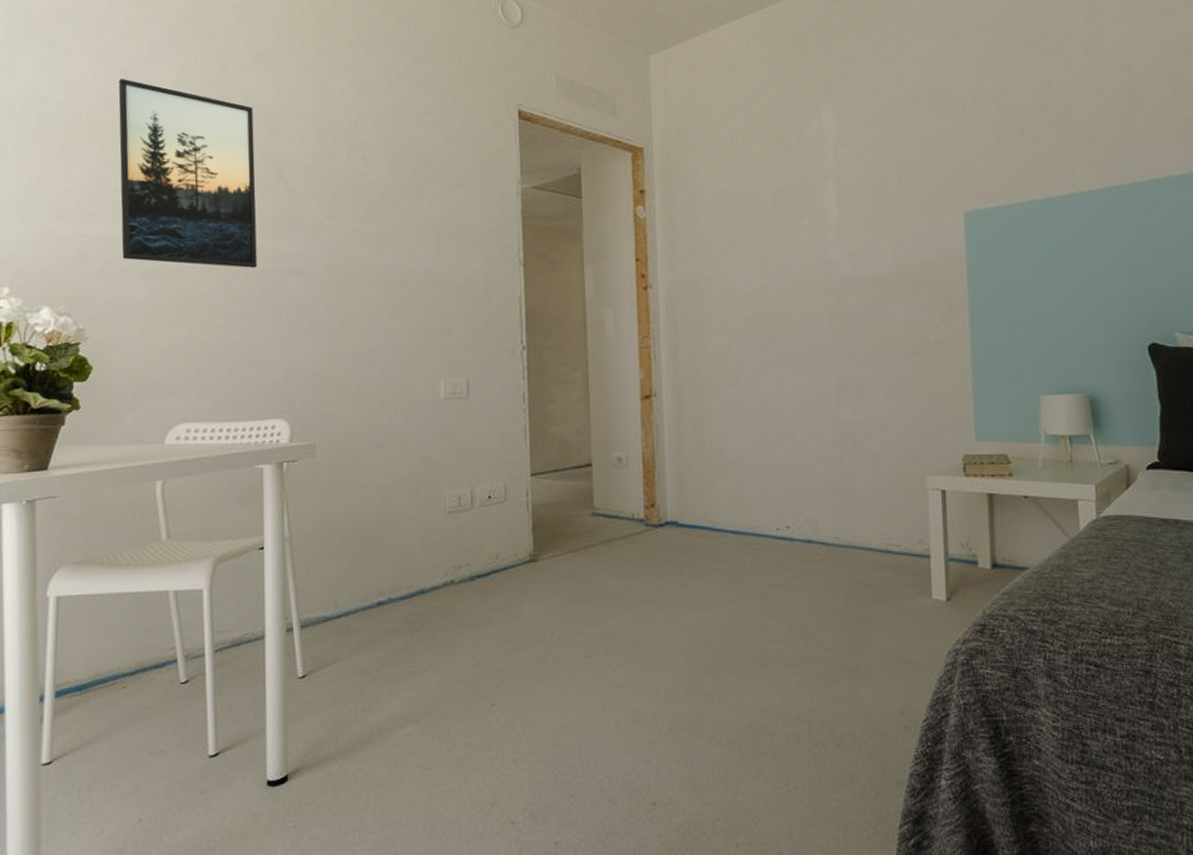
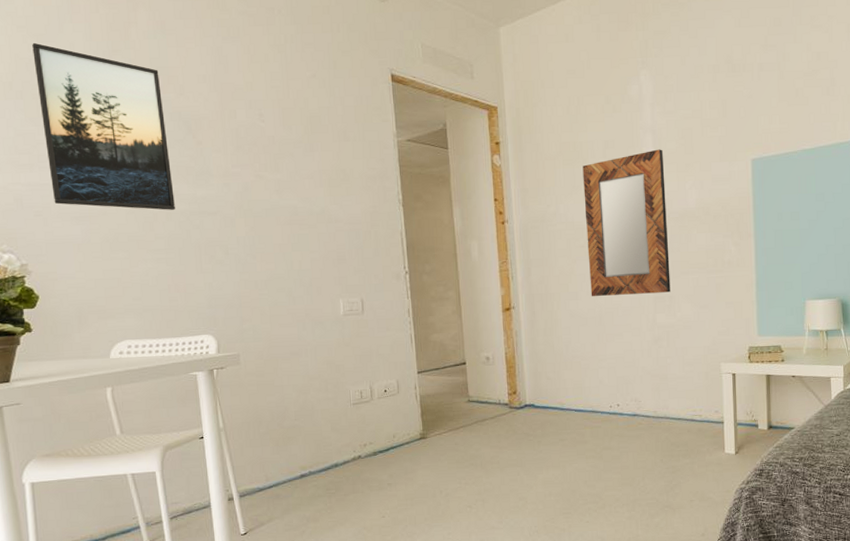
home mirror: none [747,199,859,383] -> present [582,149,671,296]

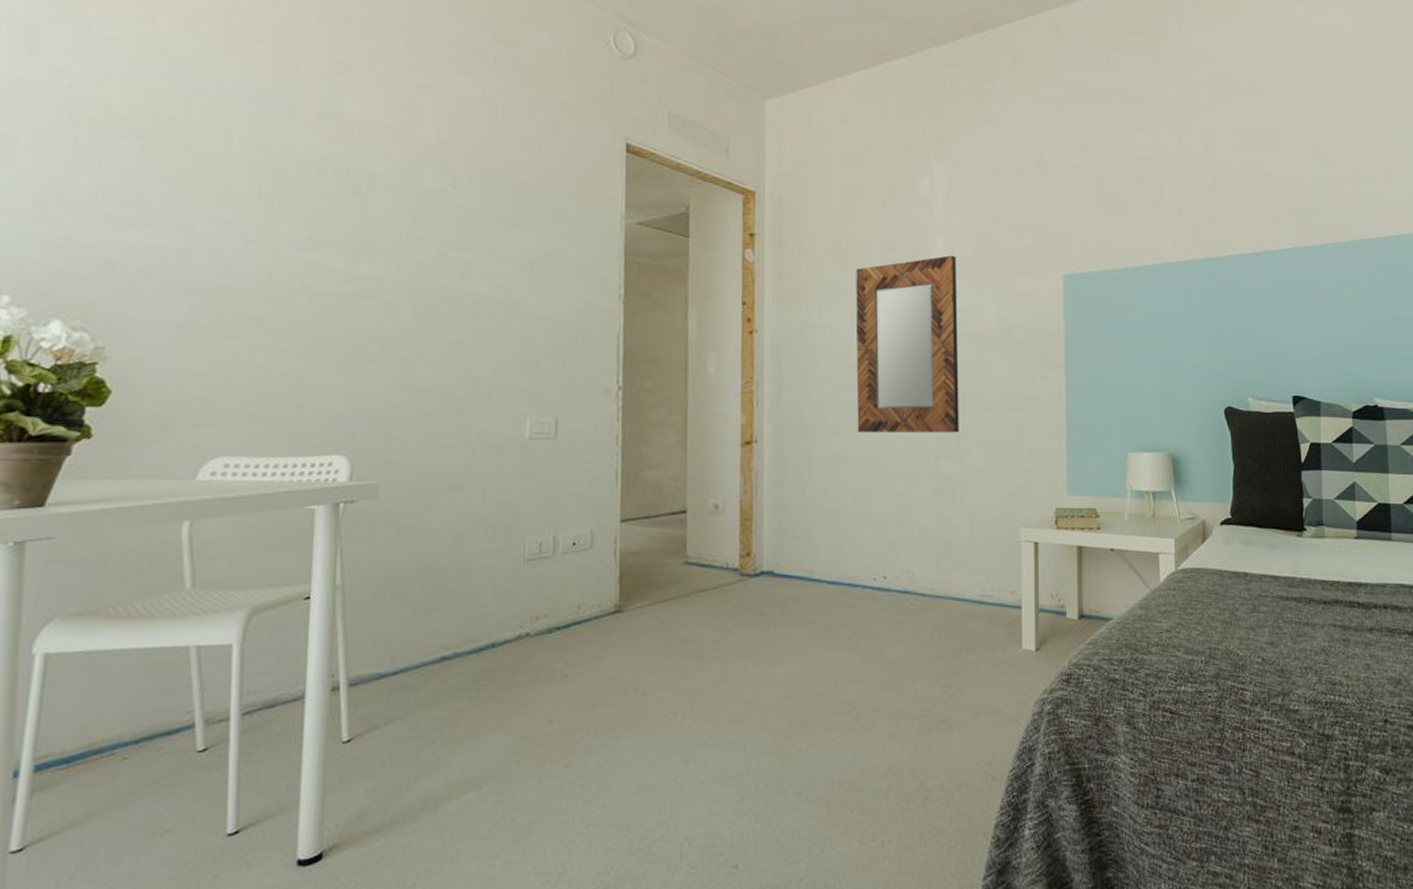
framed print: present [32,42,175,210] -> none [158,71,329,289]

